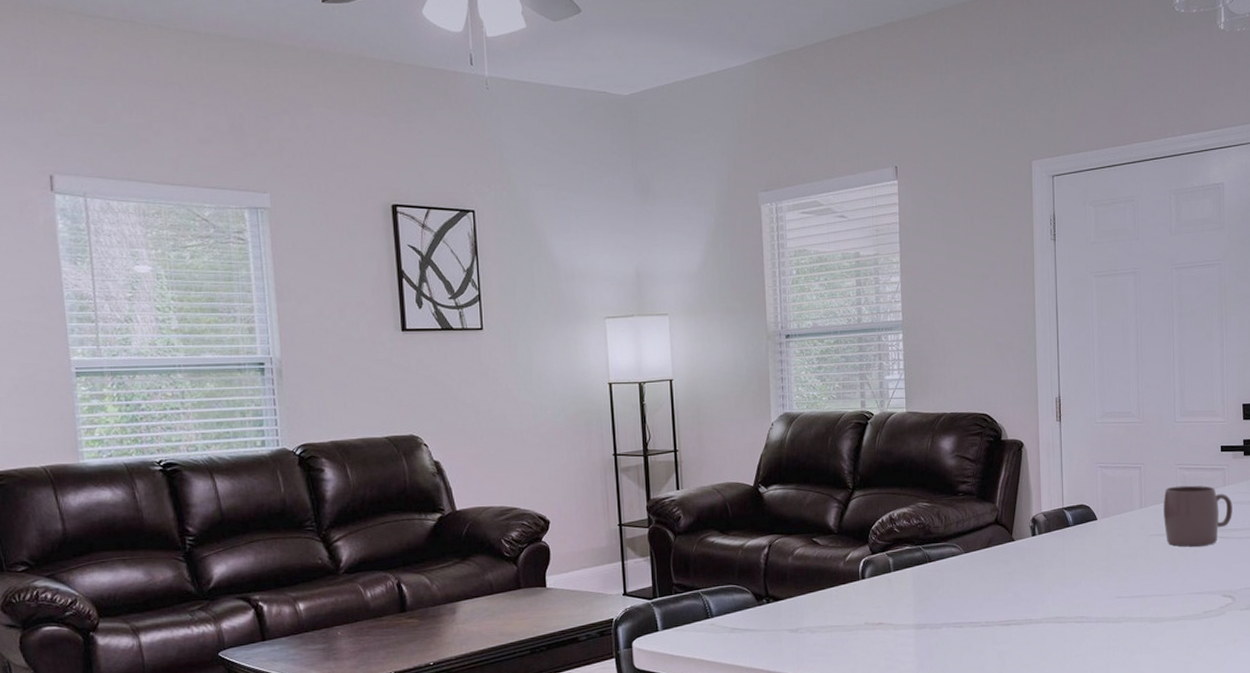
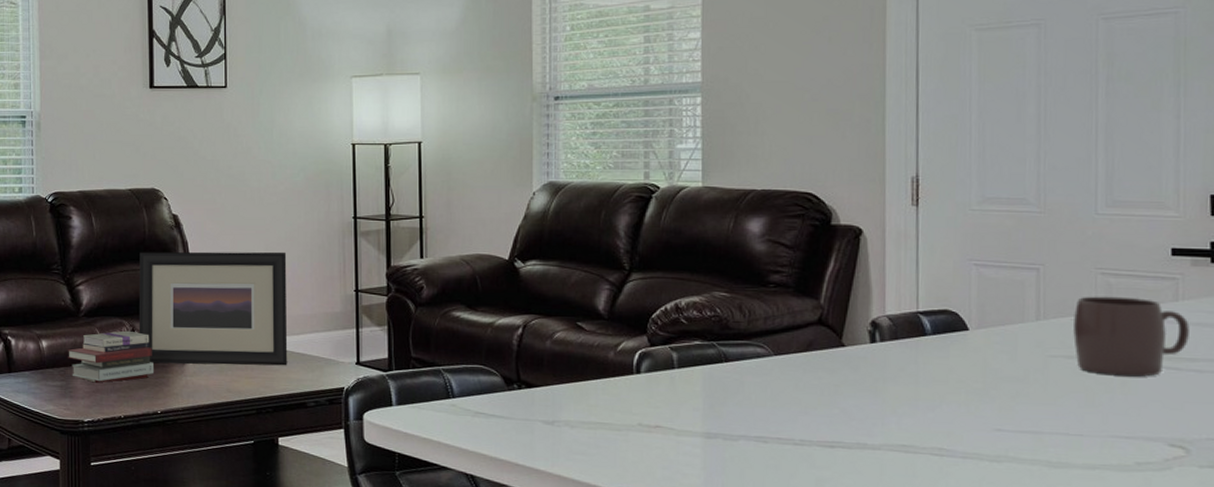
books: none [328,584,425,642] -> present [68,330,155,383]
picture frame: none [401,492,558,615] -> present [138,251,288,366]

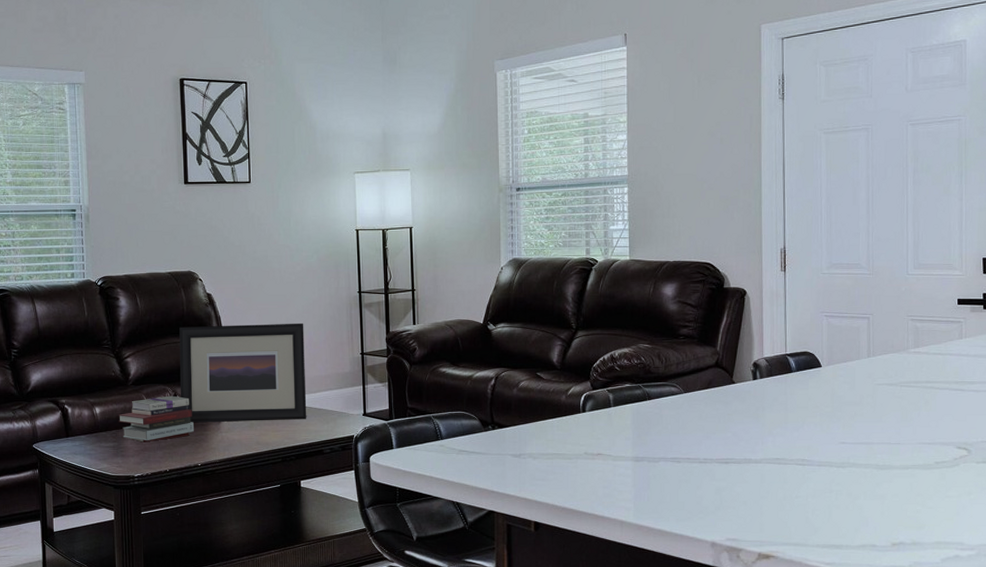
mug: present [1073,296,1190,376] -> none [893,337,970,396]

